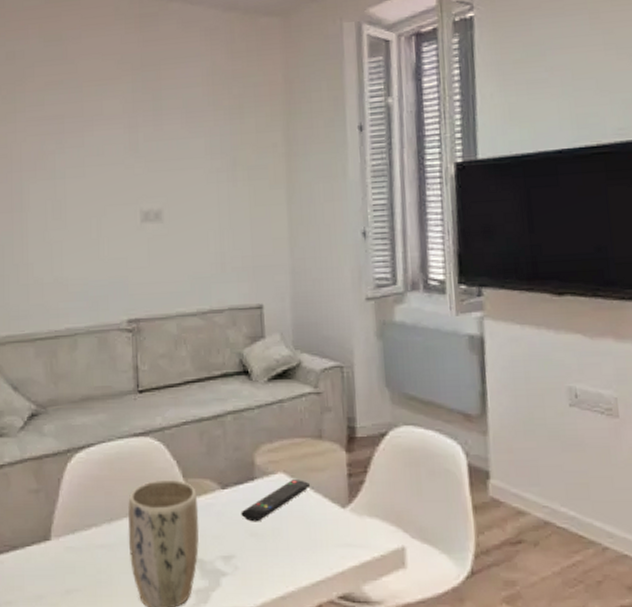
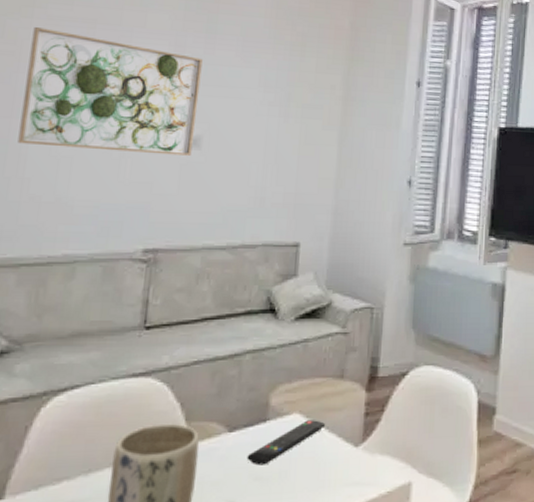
wall art: none [18,130,156,234] -> present [17,27,203,156]

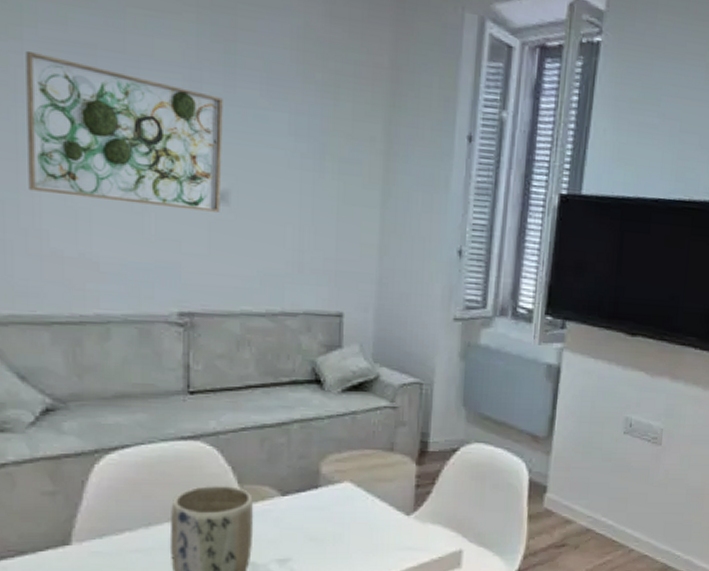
remote control: present [247,420,326,466] -> none [301,489,377,528]

